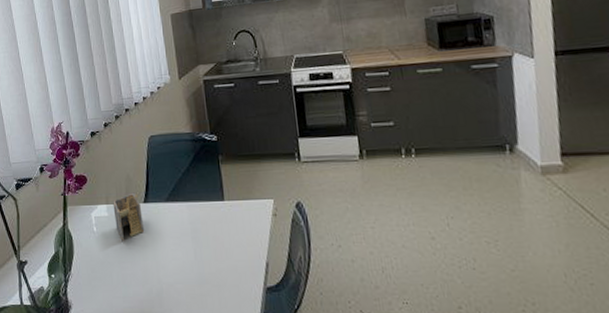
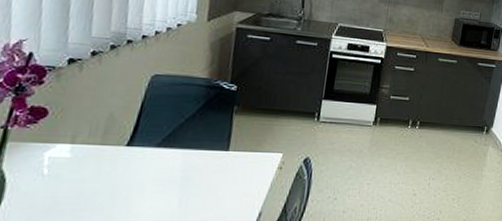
napkin holder: present [113,192,144,243] -> none [78,133,122,188]

